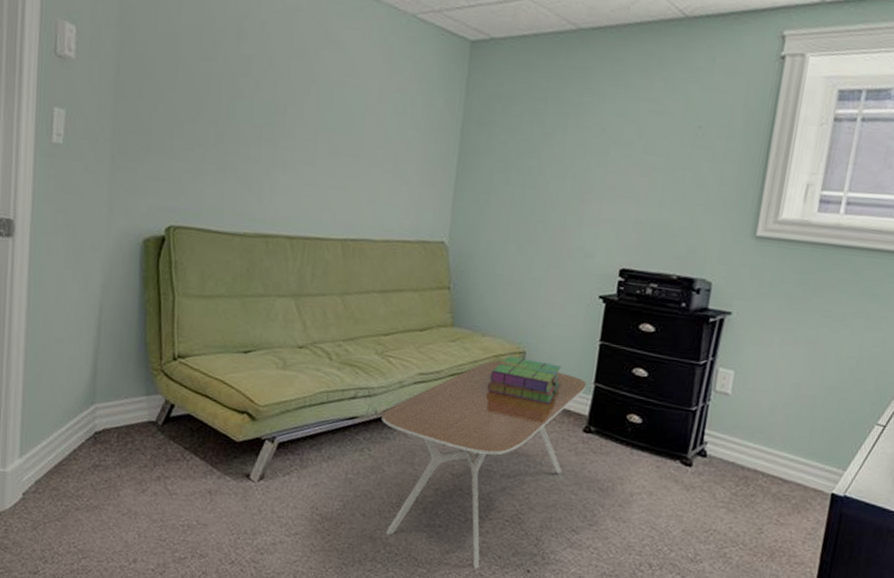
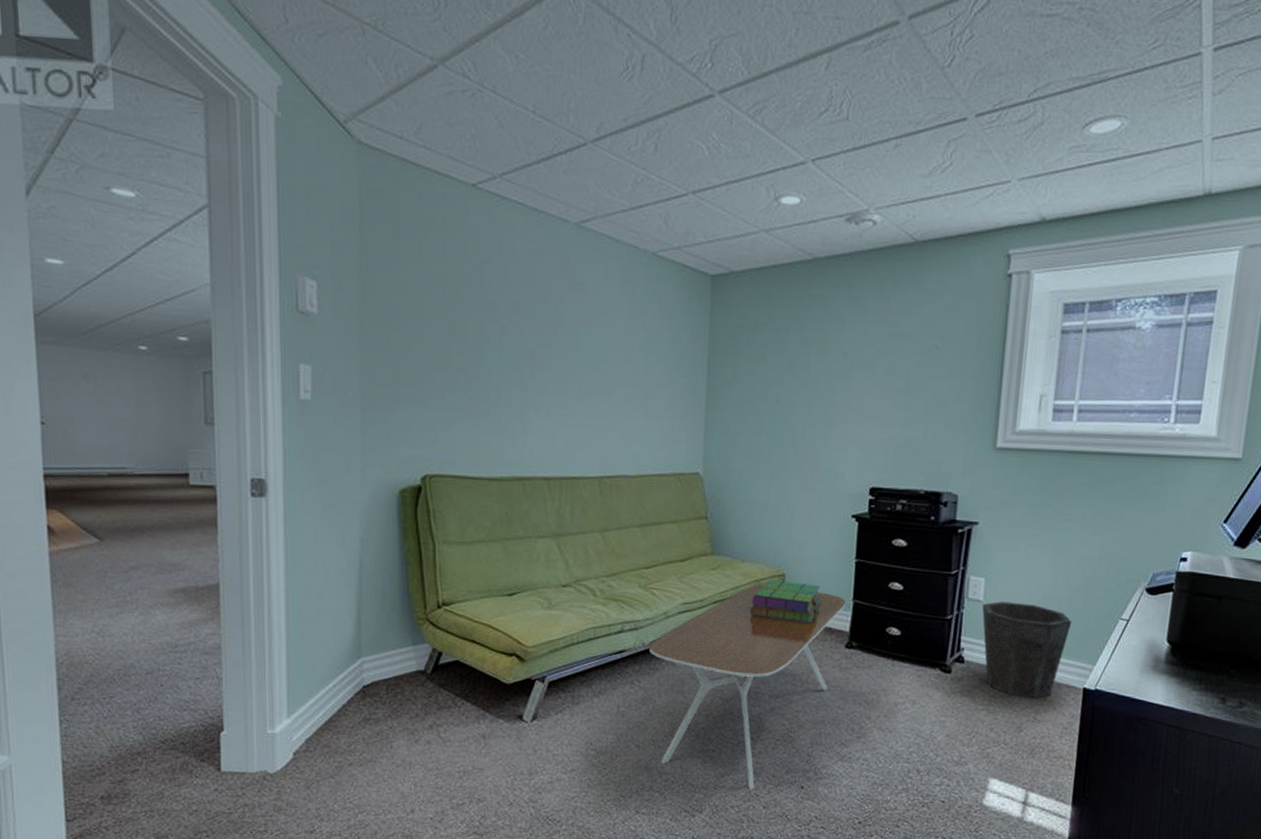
waste bin: none [728,396,824,501] -> present [982,601,1072,699]

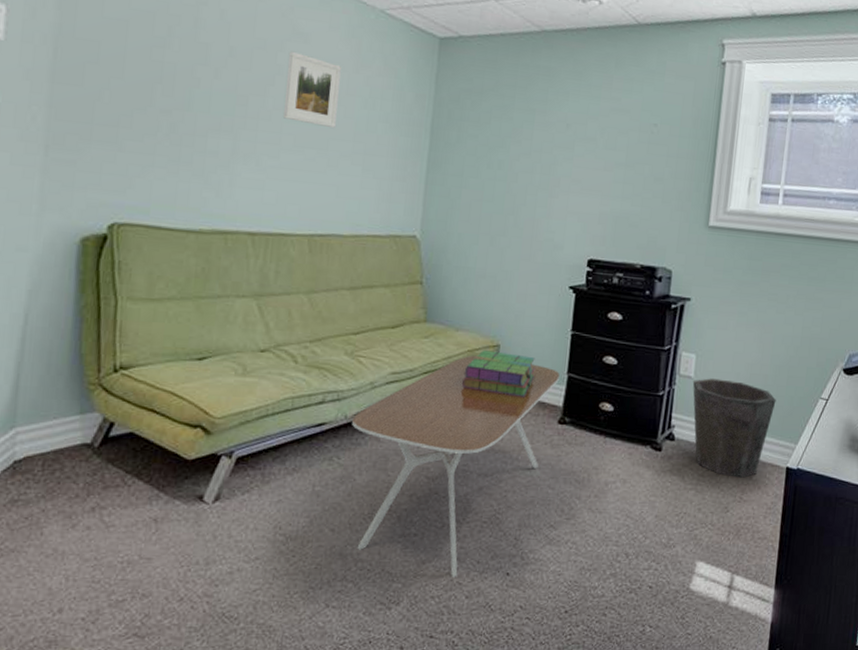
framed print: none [567,301,618,374] -> present [282,51,341,129]

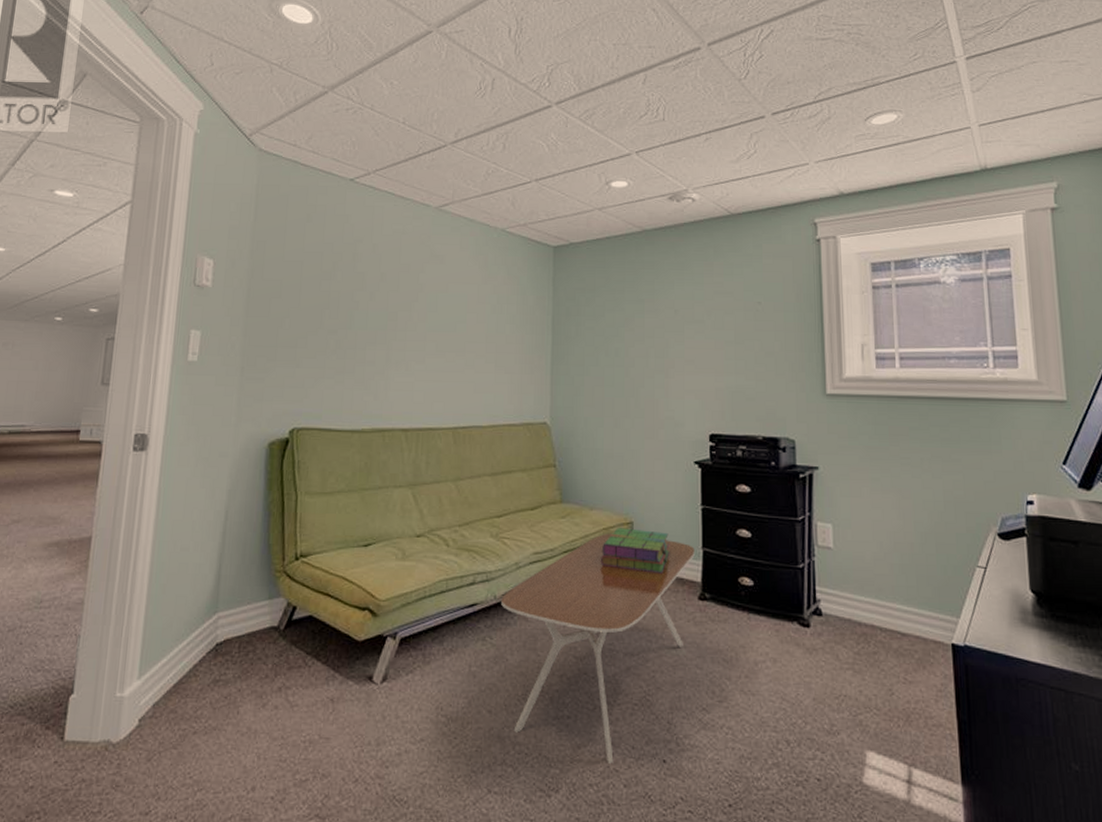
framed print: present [282,51,341,129] -> none [426,271,472,333]
waste bin: present [692,378,776,478] -> none [833,548,928,656]

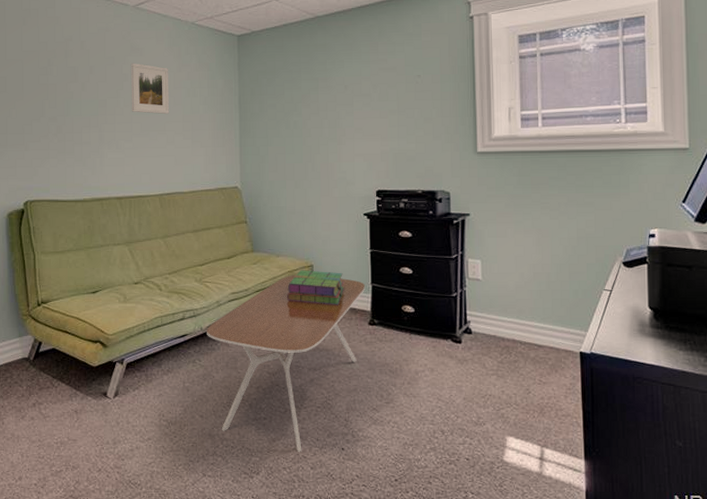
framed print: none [426,271,472,333] -> present [130,63,169,115]

